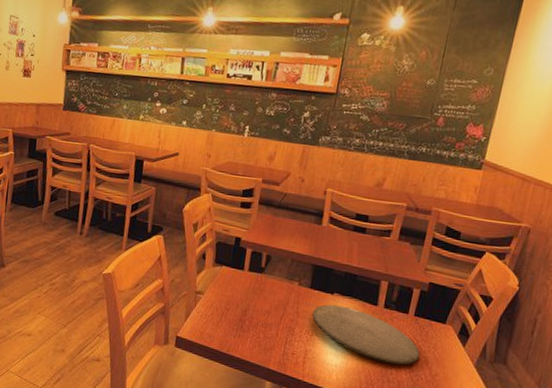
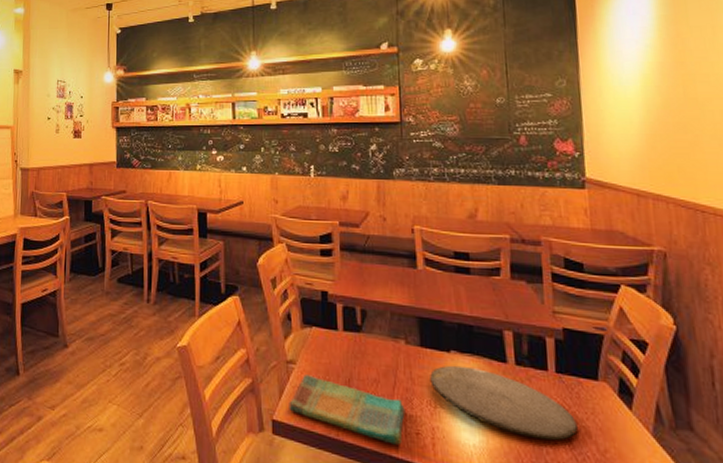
dish towel: none [191,303,288,361] -> present [289,375,405,445]

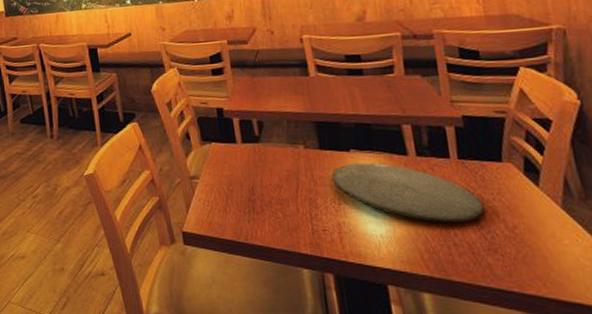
dish towel: present [289,375,405,445] -> none [196,187,311,243]

